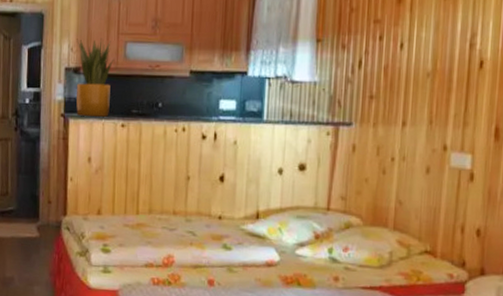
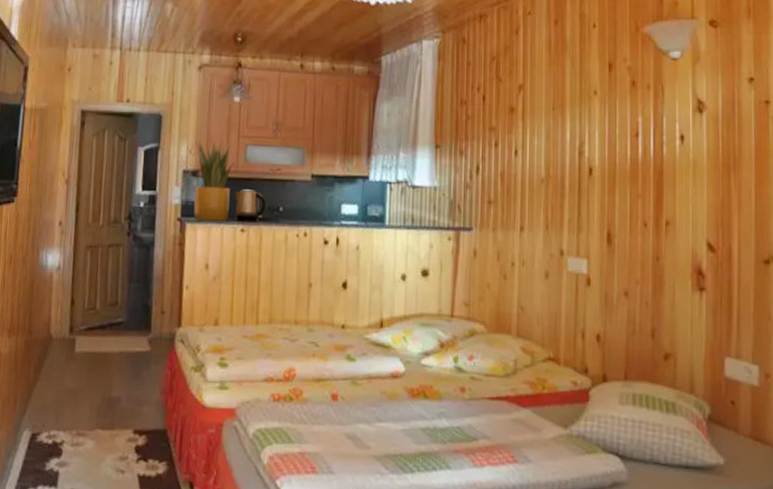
kettle: none [115,86,145,118] -> present [235,189,266,223]

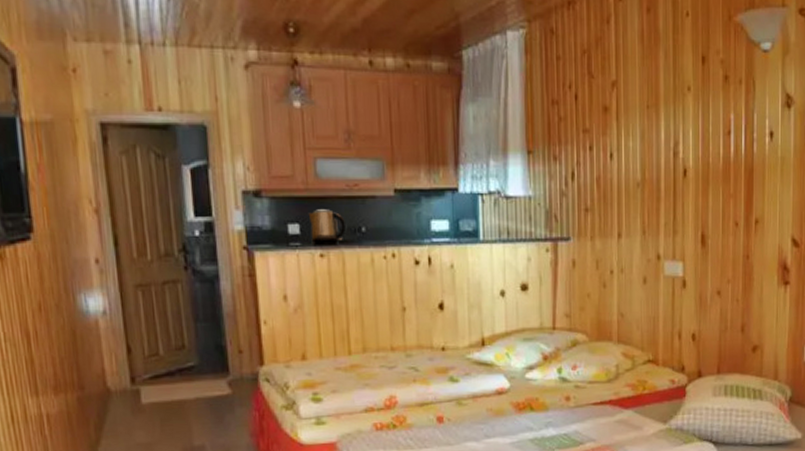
planter: present [193,140,234,221] -> none [253,154,304,247]

